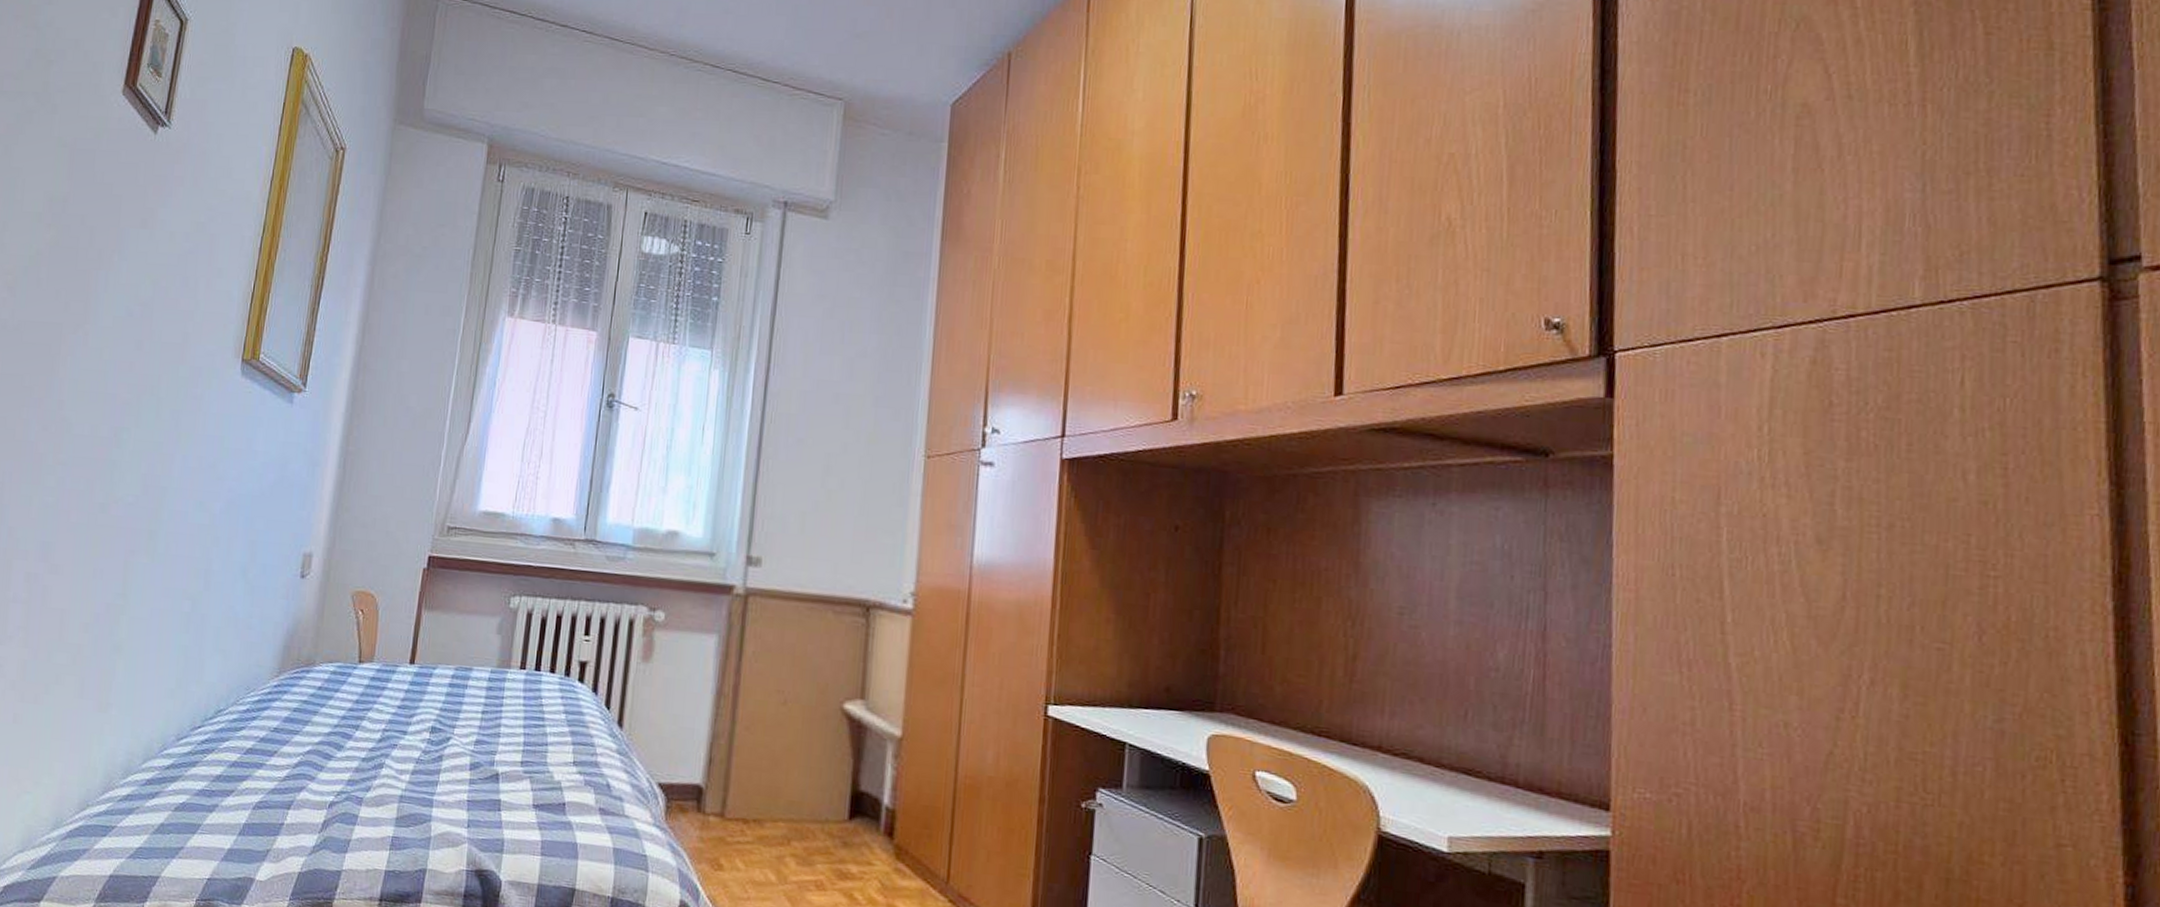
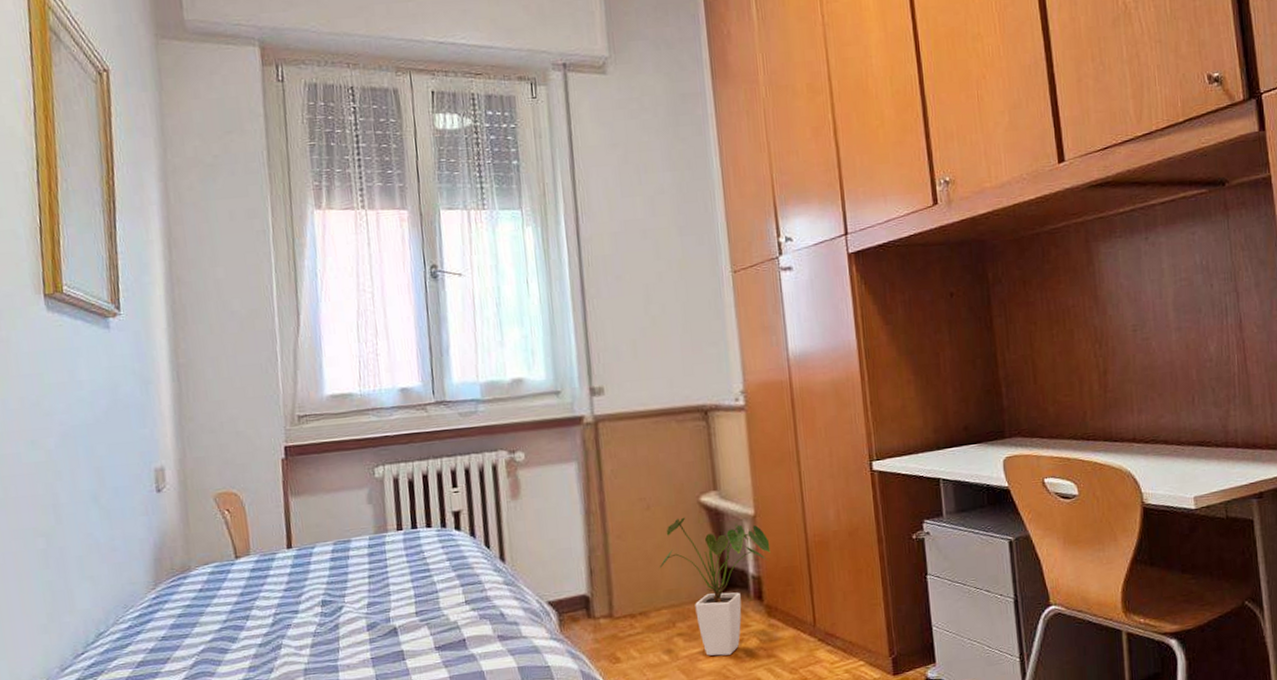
house plant: none [784,721,913,893] -> present [659,517,771,656]

